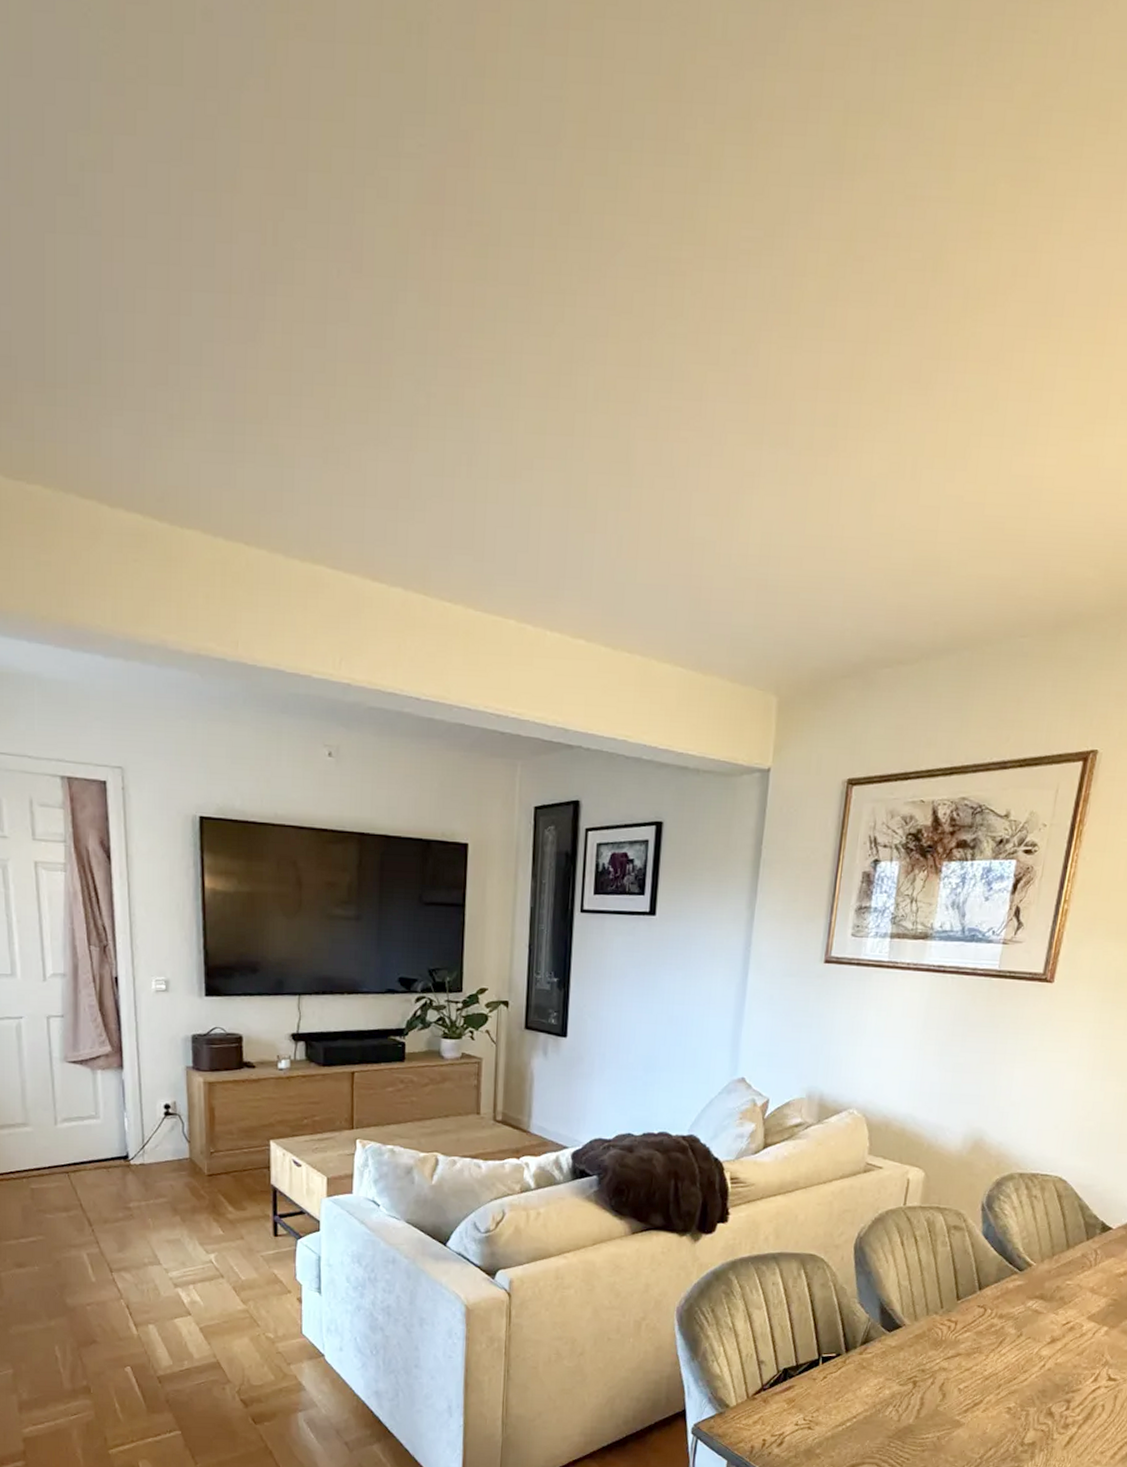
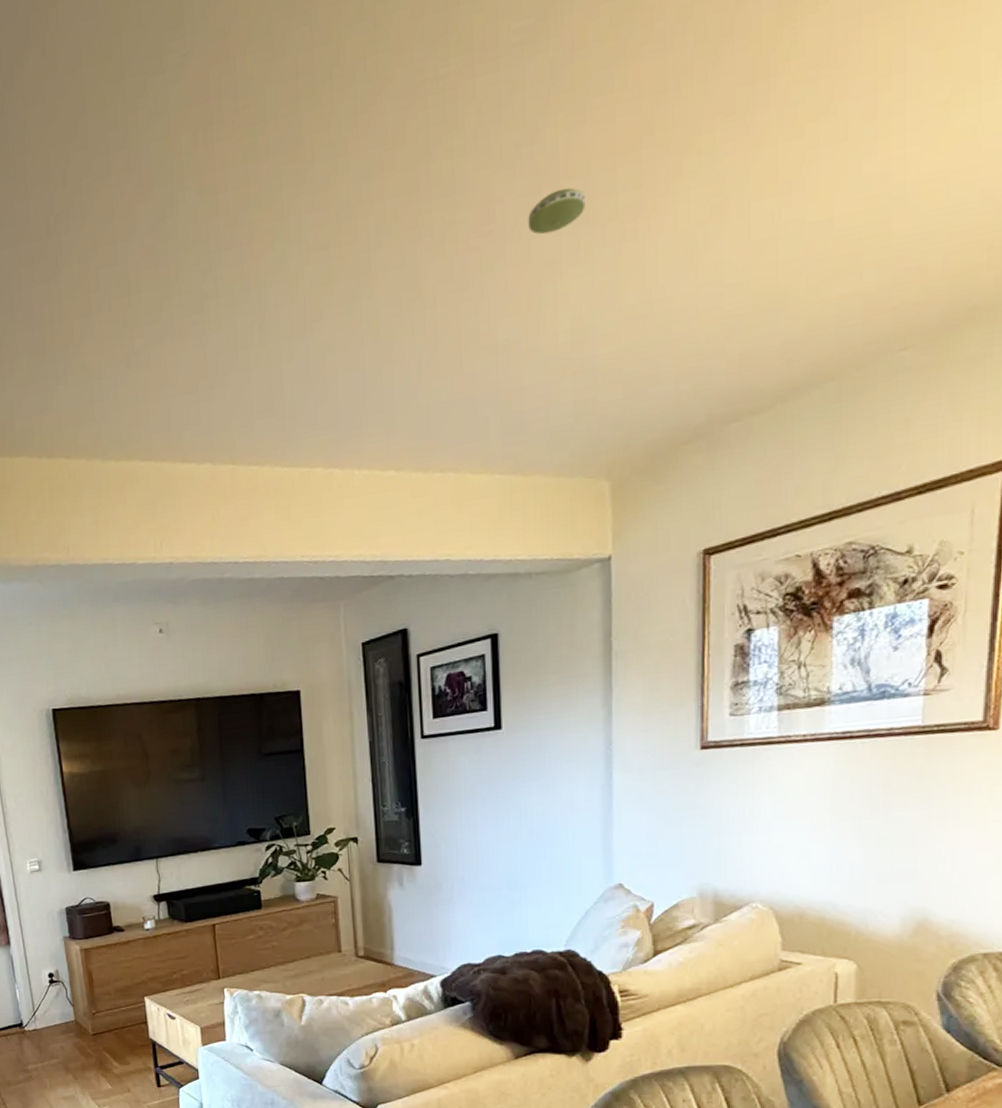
smoke detector: none [734,405,788,446] -> present [528,187,586,235]

